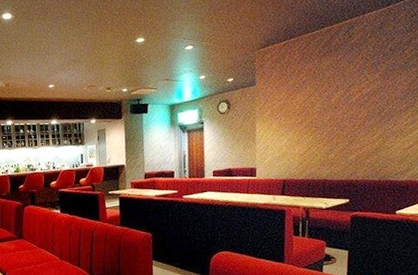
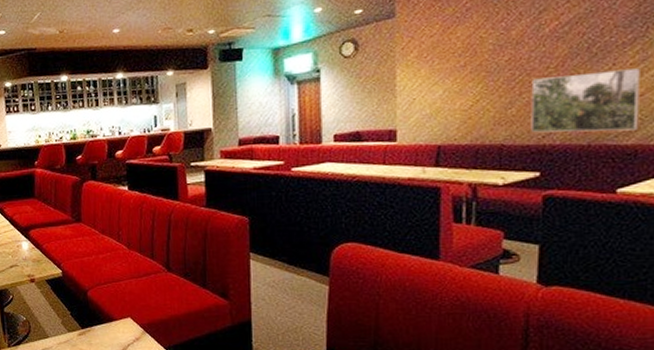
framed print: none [344,128,410,172] -> present [531,68,640,133]

